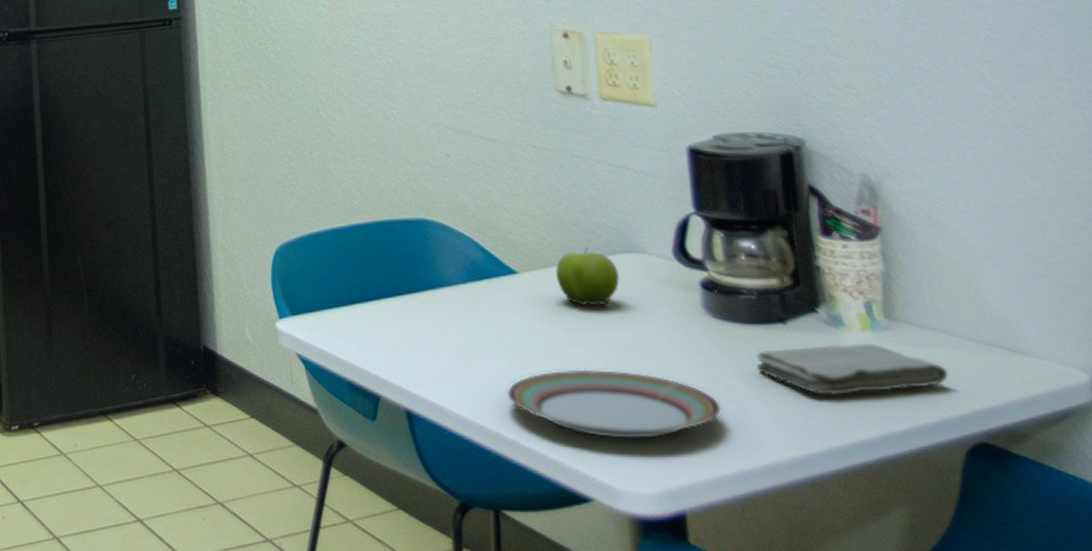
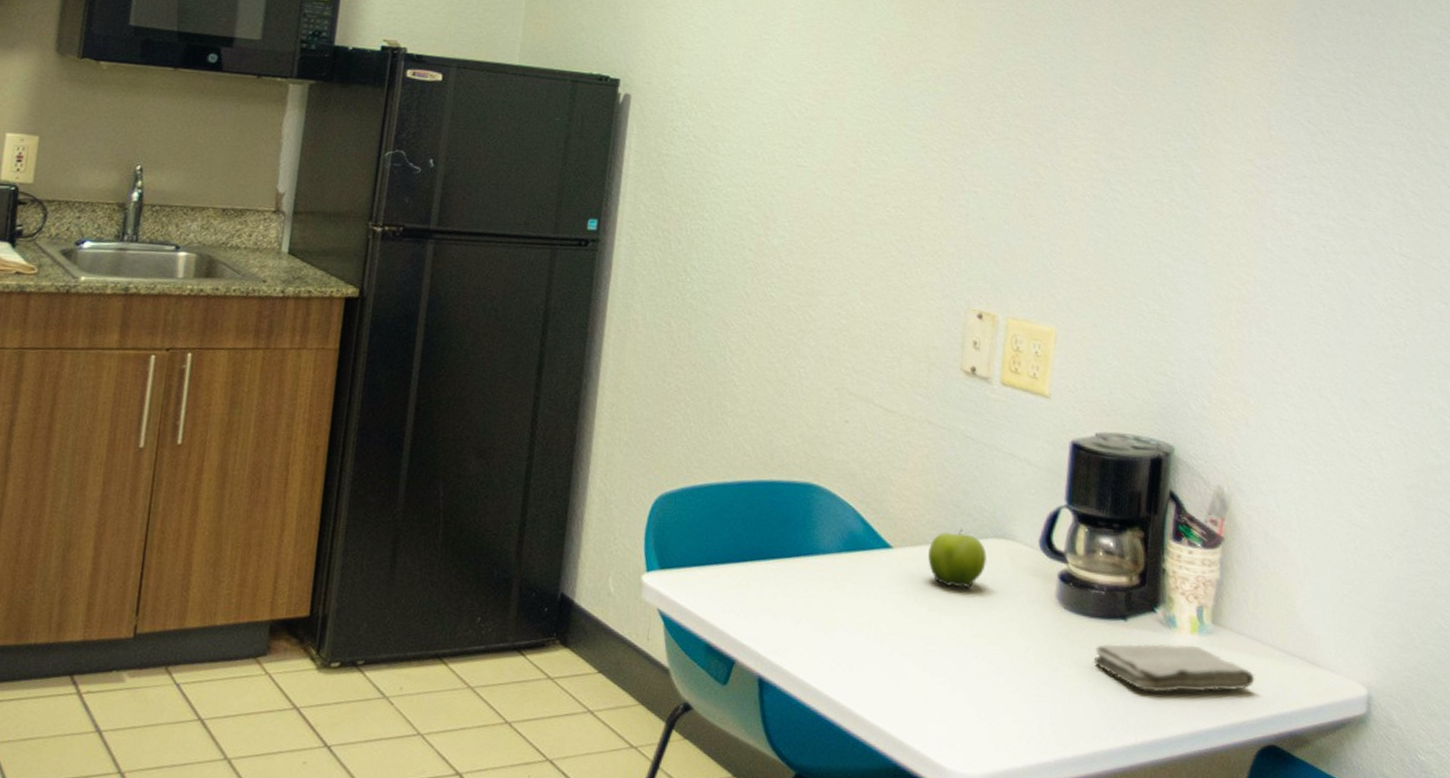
plate: present [506,369,722,439] -> none [860,648,1056,722]

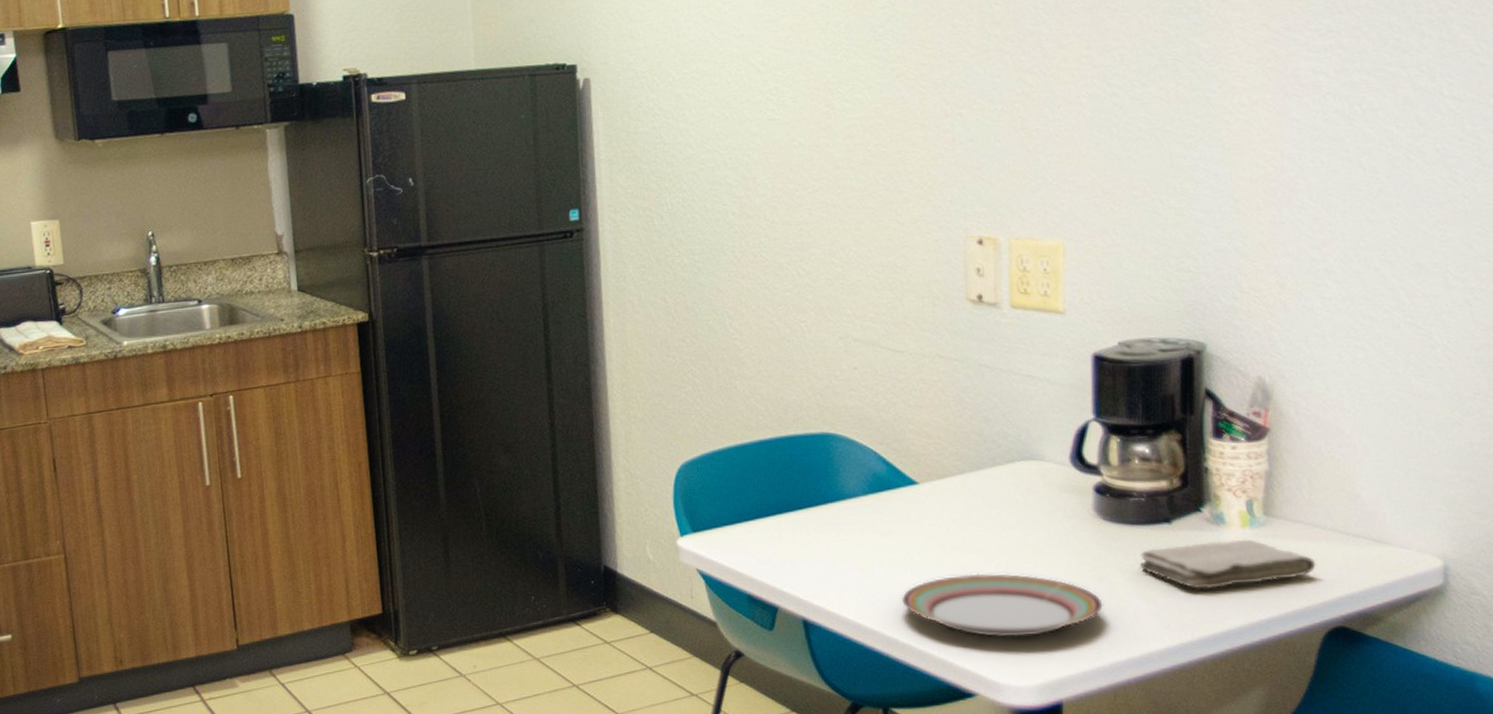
plate: none [860,648,1056,722] -> present [901,573,1104,638]
fruit: present [928,529,987,589] -> none [956,457,1018,513]

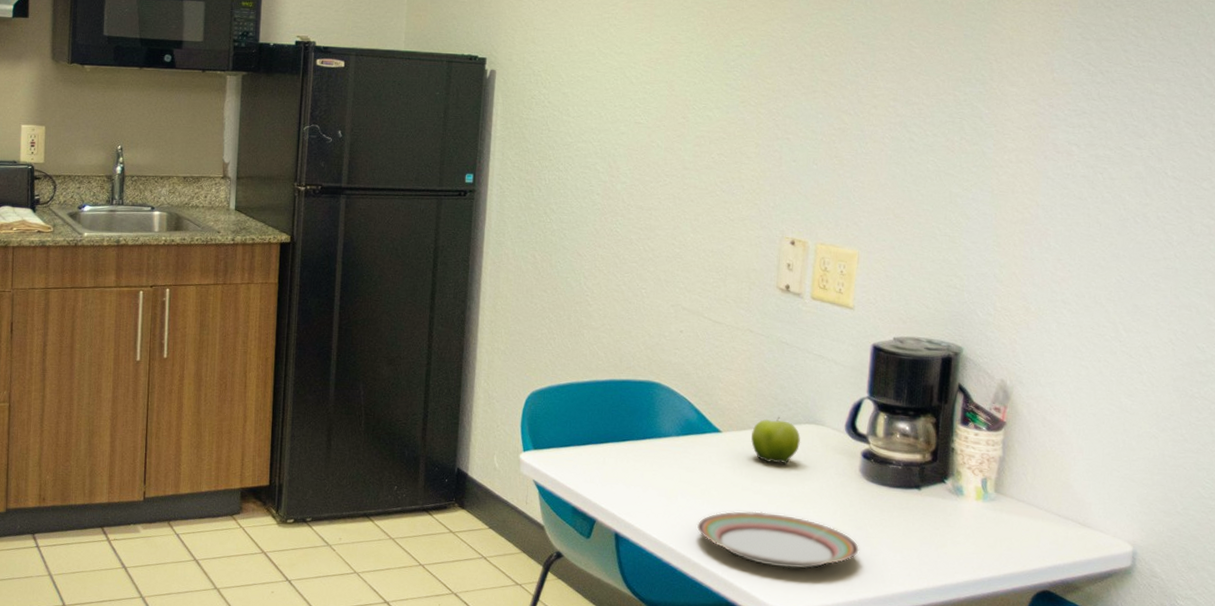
fruit: none [956,457,1018,513] -> present [751,417,801,464]
washcloth: present [1140,539,1316,589] -> none [892,508,1032,547]

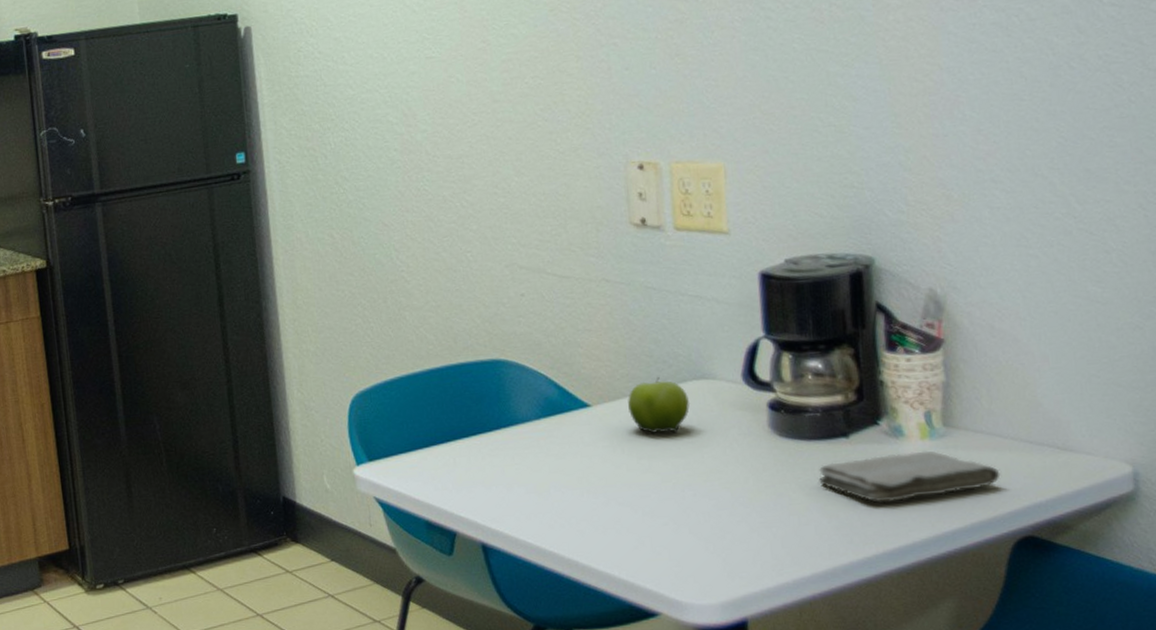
plate: present [696,511,860,569] -> none [578,492,785,557]
washcloth: none [892,508,1032,547] -> present [819,450,1001,503]

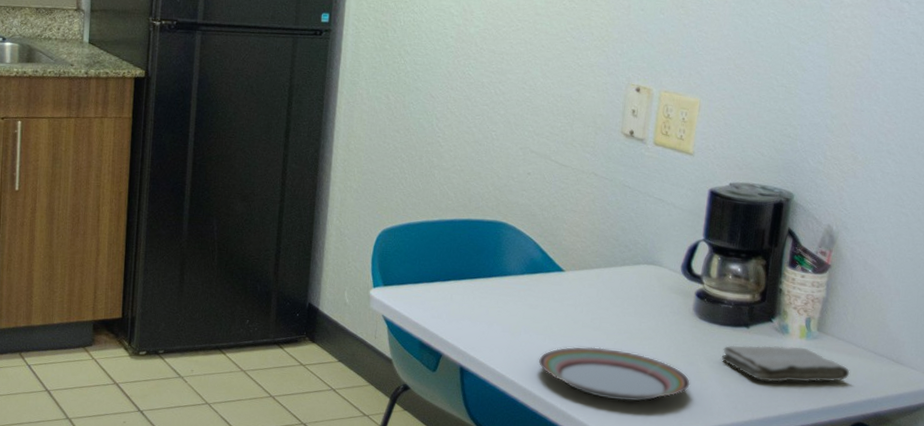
plate: none [578,492,785,557] -> present [538,346,691,402]
fruit: present [628,377,691,433] -> none [592,257,639,303]

